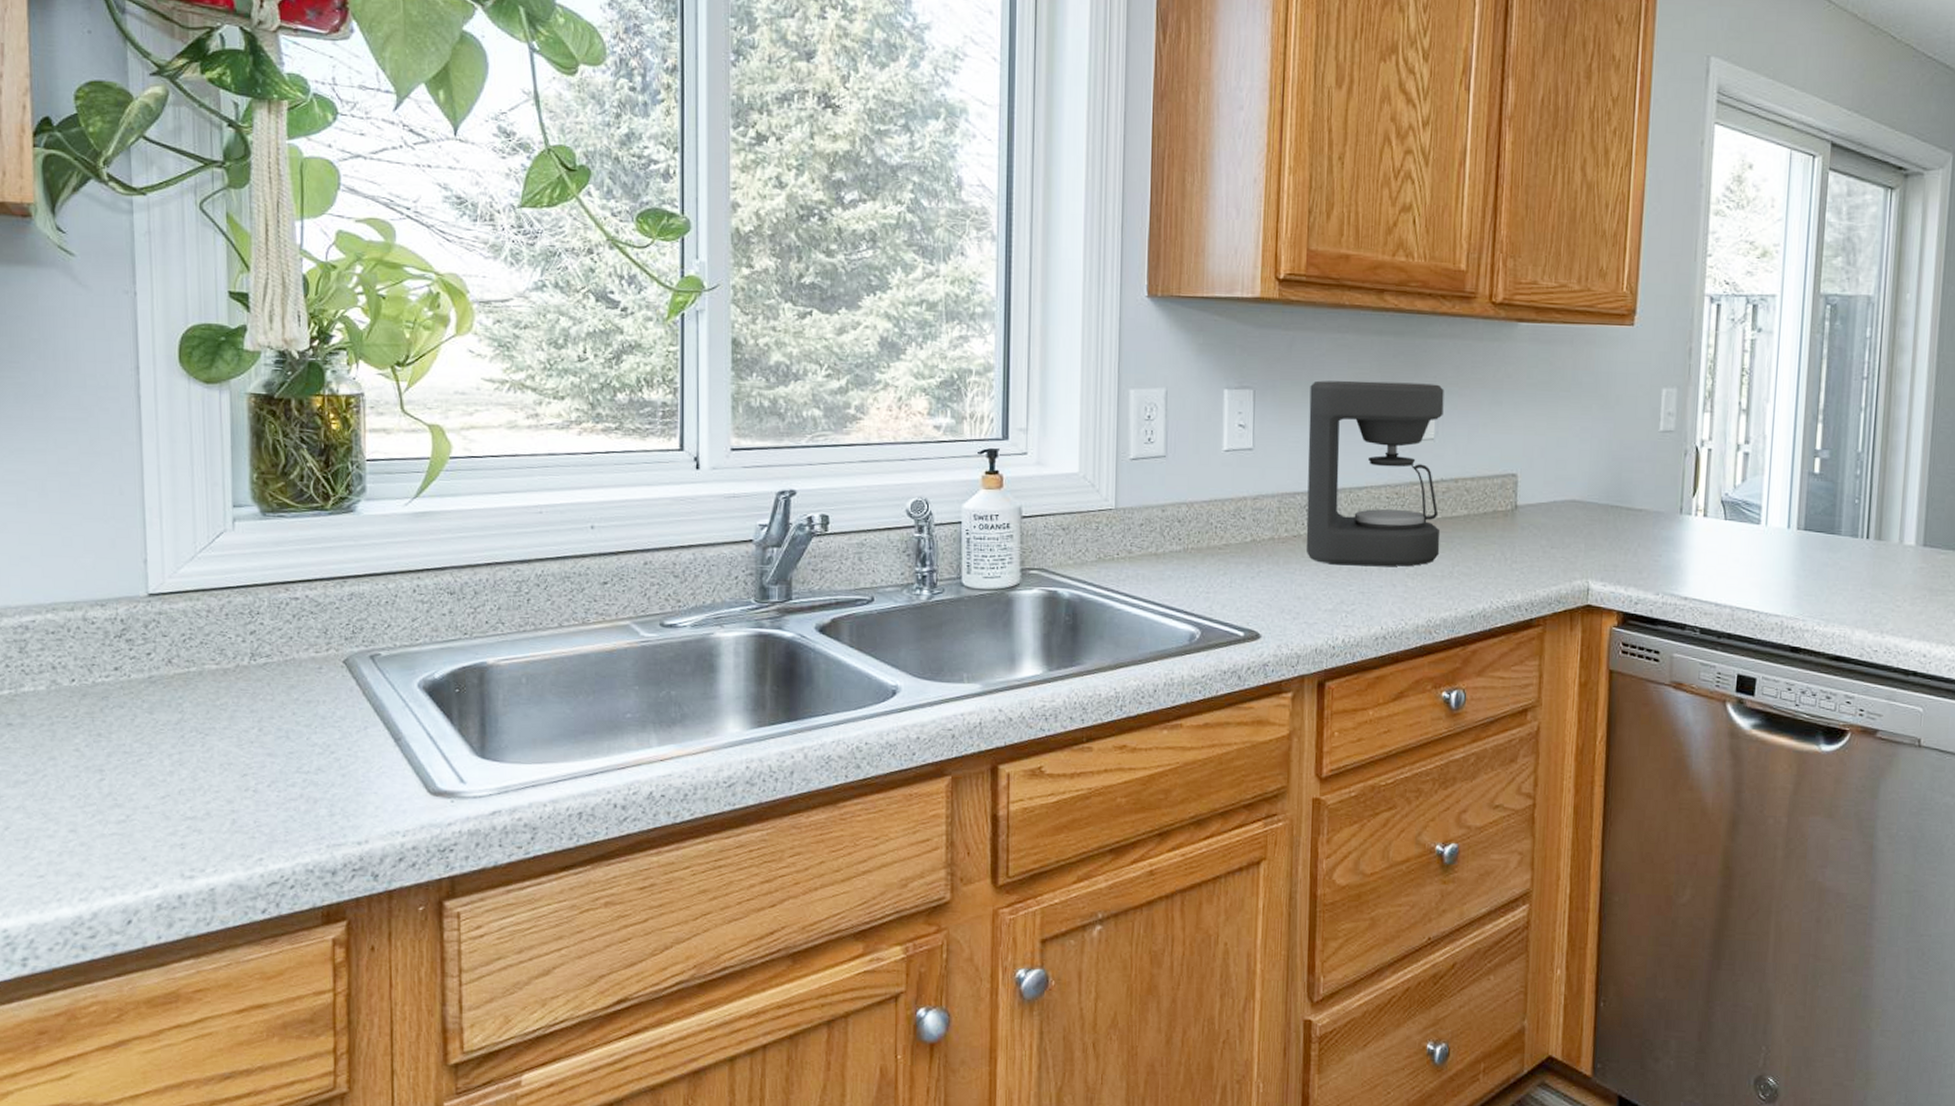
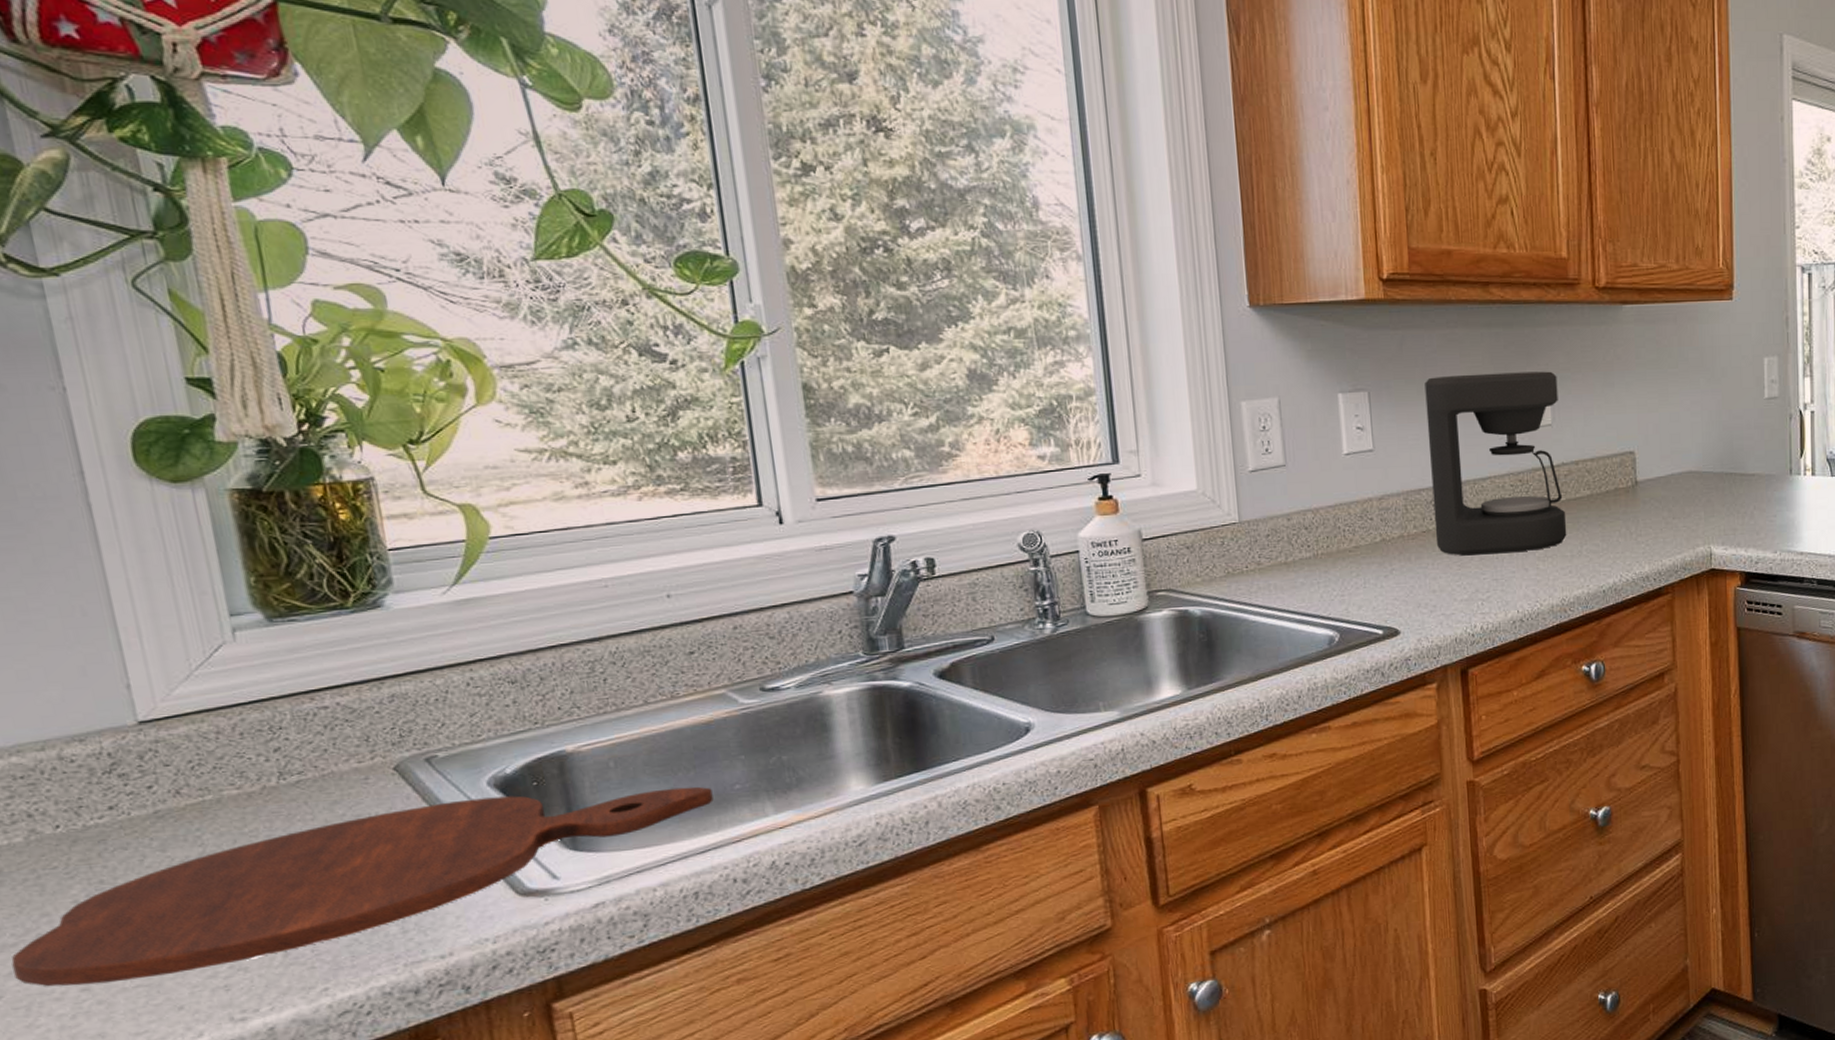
cutting board: none [20,698,606,828] -> present [11,786,714,987]

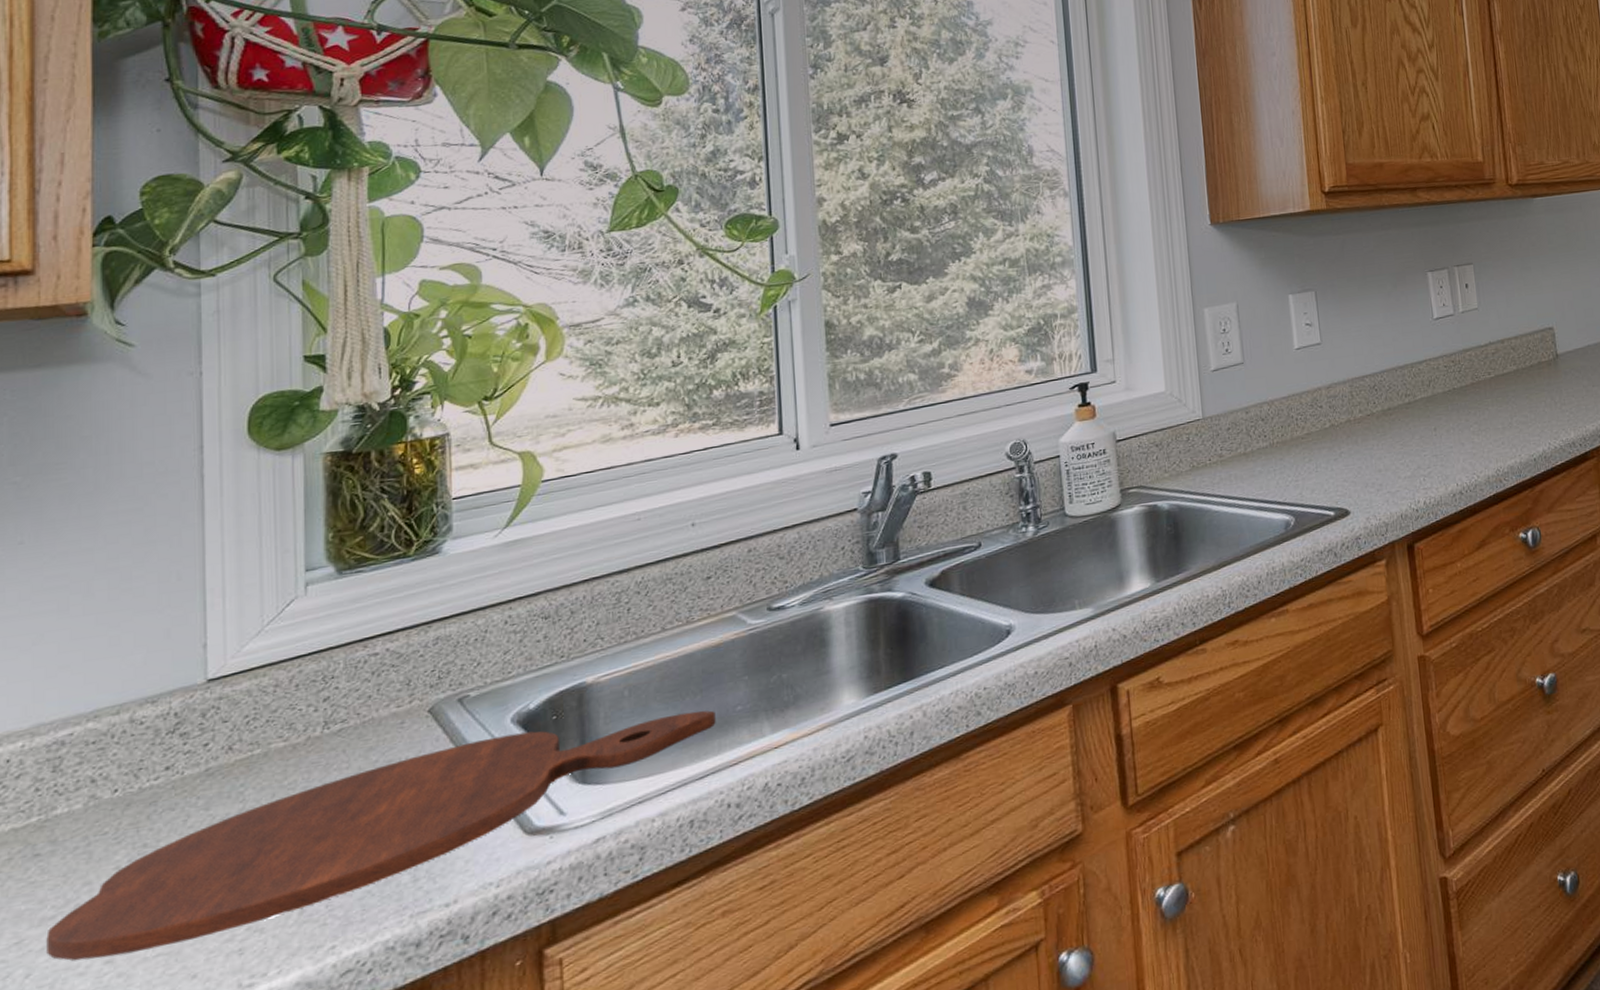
coffee maker: present [1425,371,1567,556] -> none [1364,261,1498,436]

